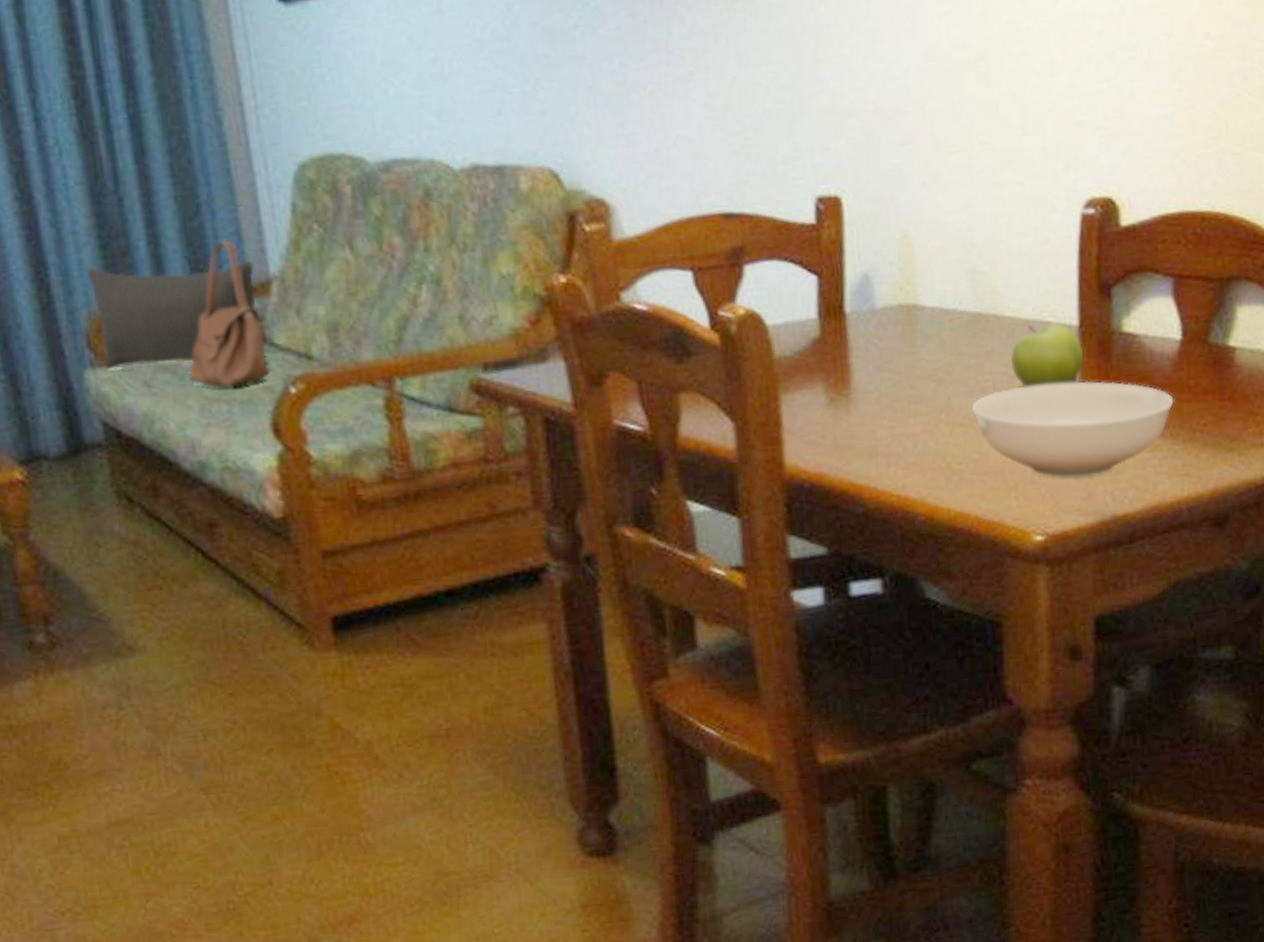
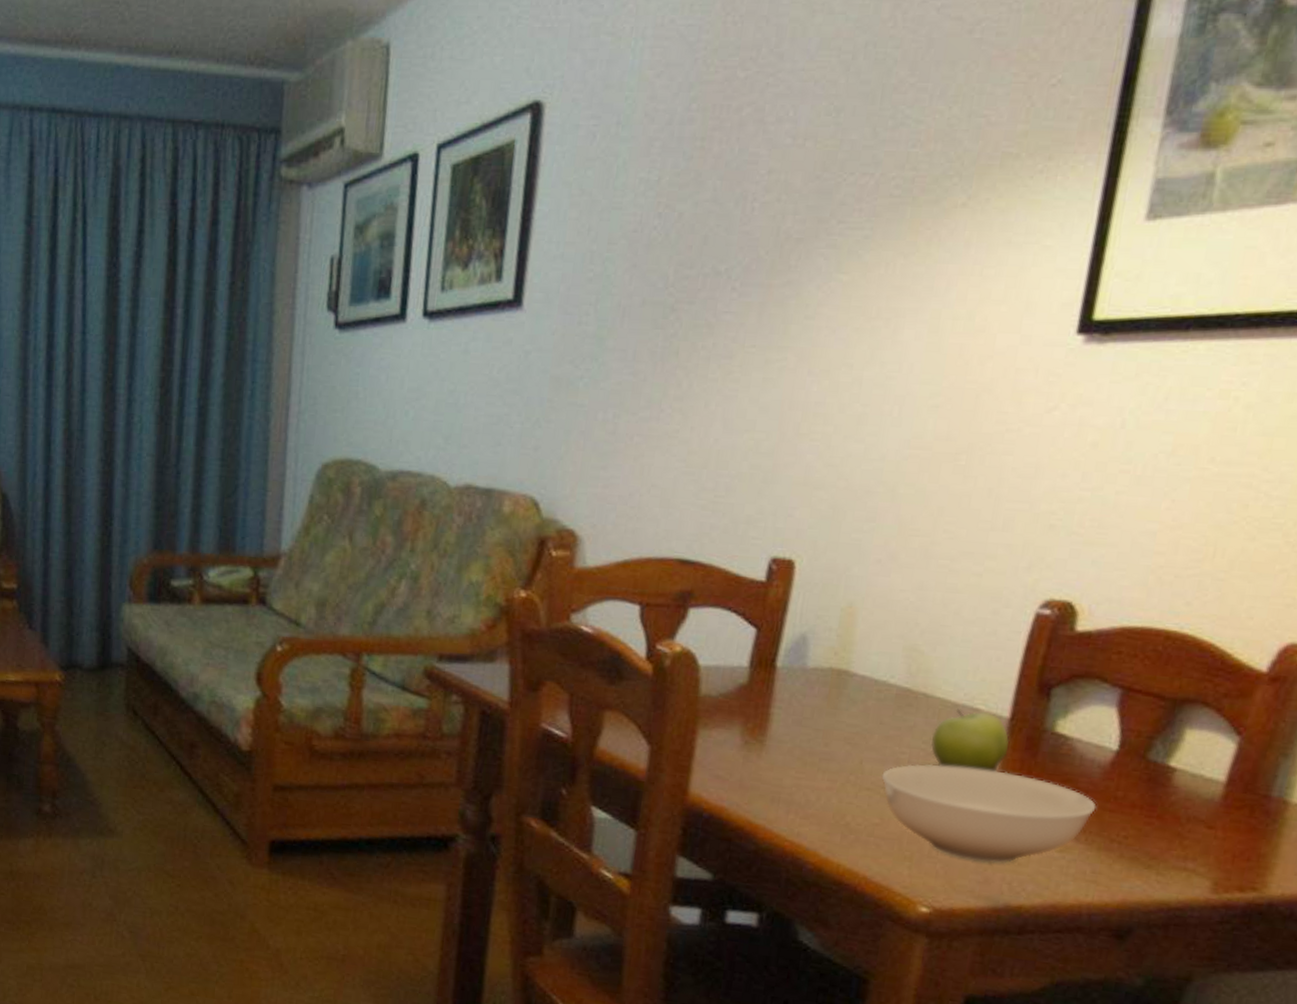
pillow: present [87,260,268,369] -> none [139,523,269,625]
handbag: present [188,240,272,389] -> none [200,517,267,638]

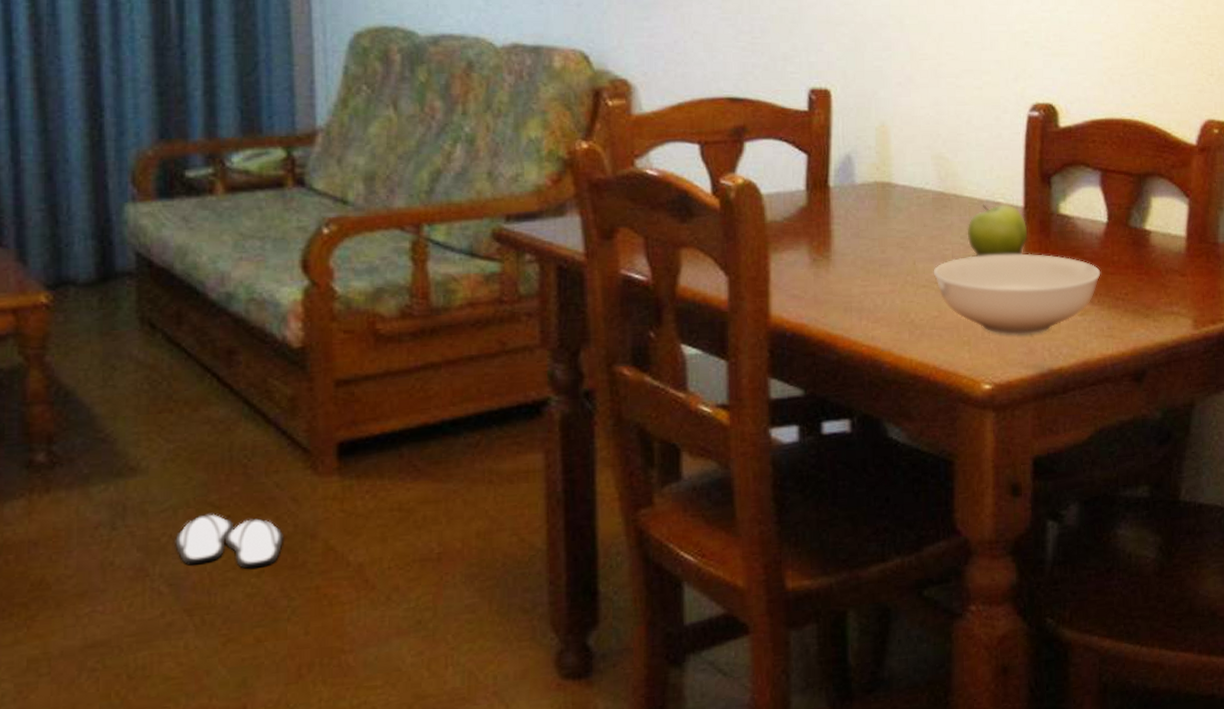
slippers: none [137,879,219,934] -> present [175,514,283,569]

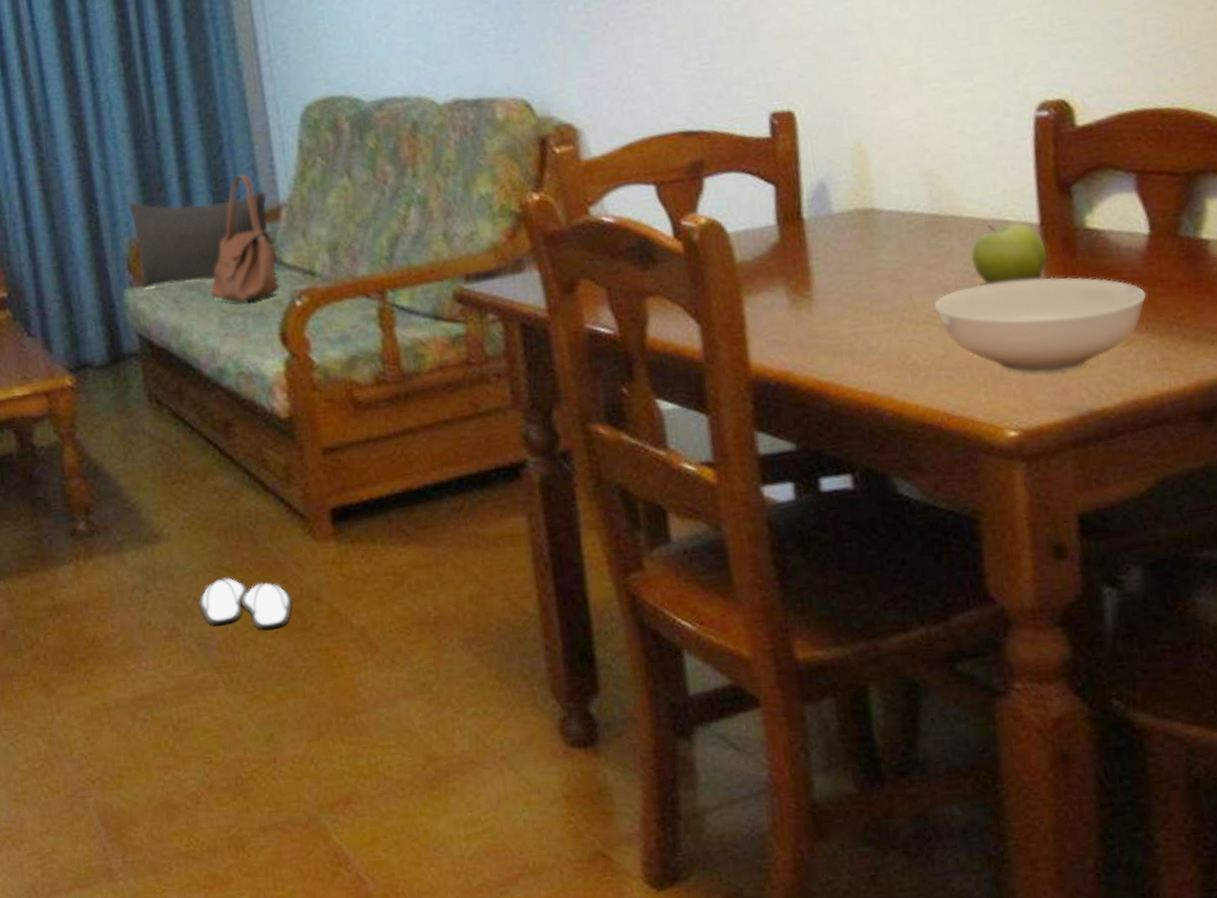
pillow: none [141,111,304,208] -> present [129,190,277,289]
handbag: none [227,94,307,226] -> present [210,174,280,303]

